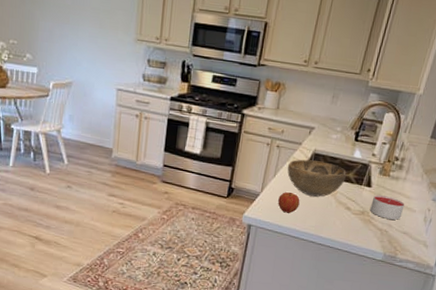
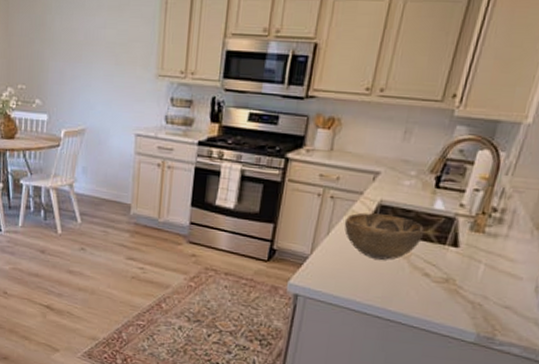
apple: present [278,192,300,213] -> none [332,253,361,281]
candle: present [370,195,405,220] -> none [457,257,507,290]

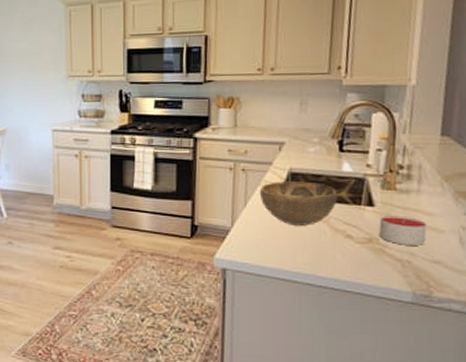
candle: none [457,257,507,290] -> present [379,215,427,245]

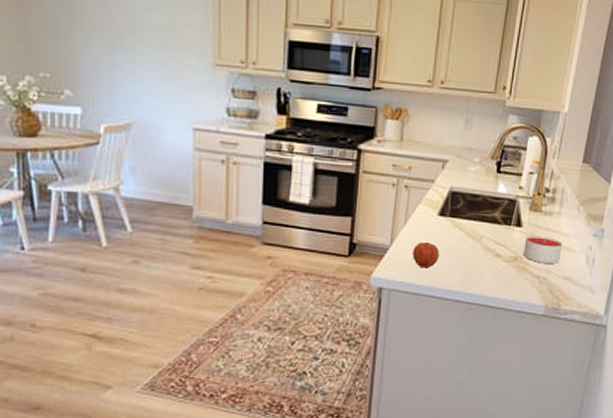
apple: none [255,223,283,250] -> present [413,241,439,268]
decorative bowl: present [259,181,337,226] -> none [420,200,491,245]

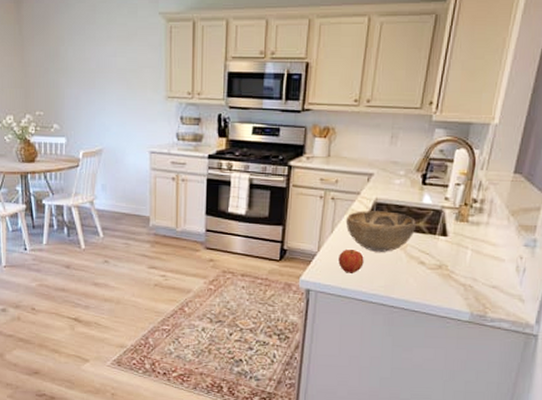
decorative bowl: none [420,200,491,245] -> present [345,211,416,252]
candle: present [524,236,563,263] -> none [449,245,491,272]

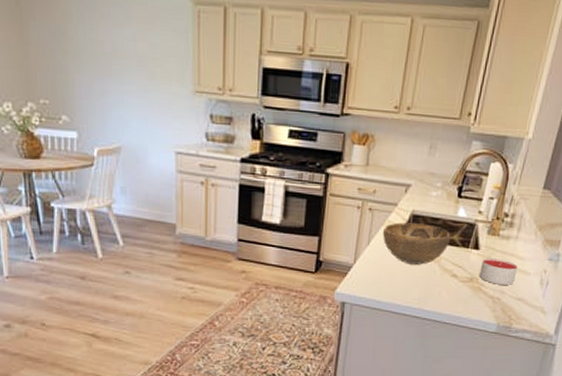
apple: present [338,249,364,273] -> none [374,261,399,286]
candle: none [449,245,491,272] -> present [479,258,518,285]

